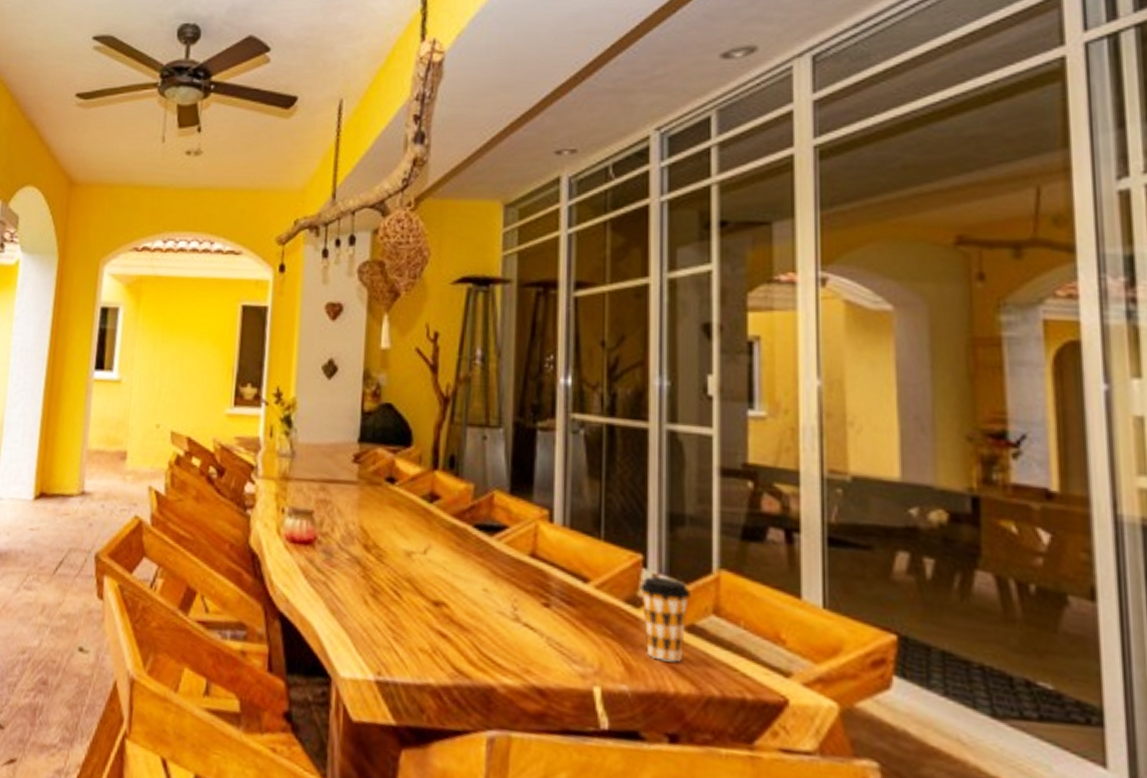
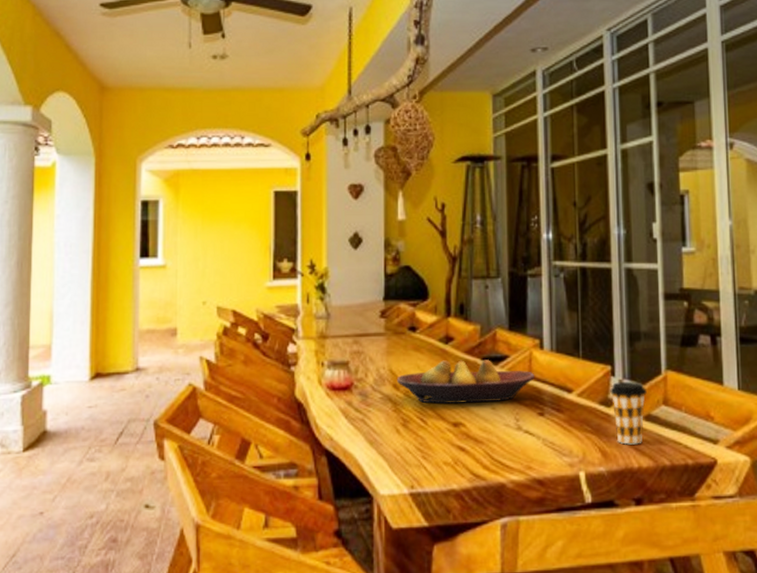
fruit bowl: none [367,522,541,582] -> present [396,359,535,404]

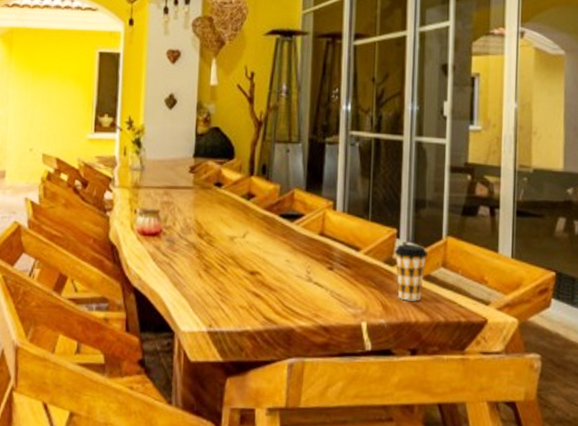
fruit bowl: present [396,359,535,404] -> none [201,215,327,255]

